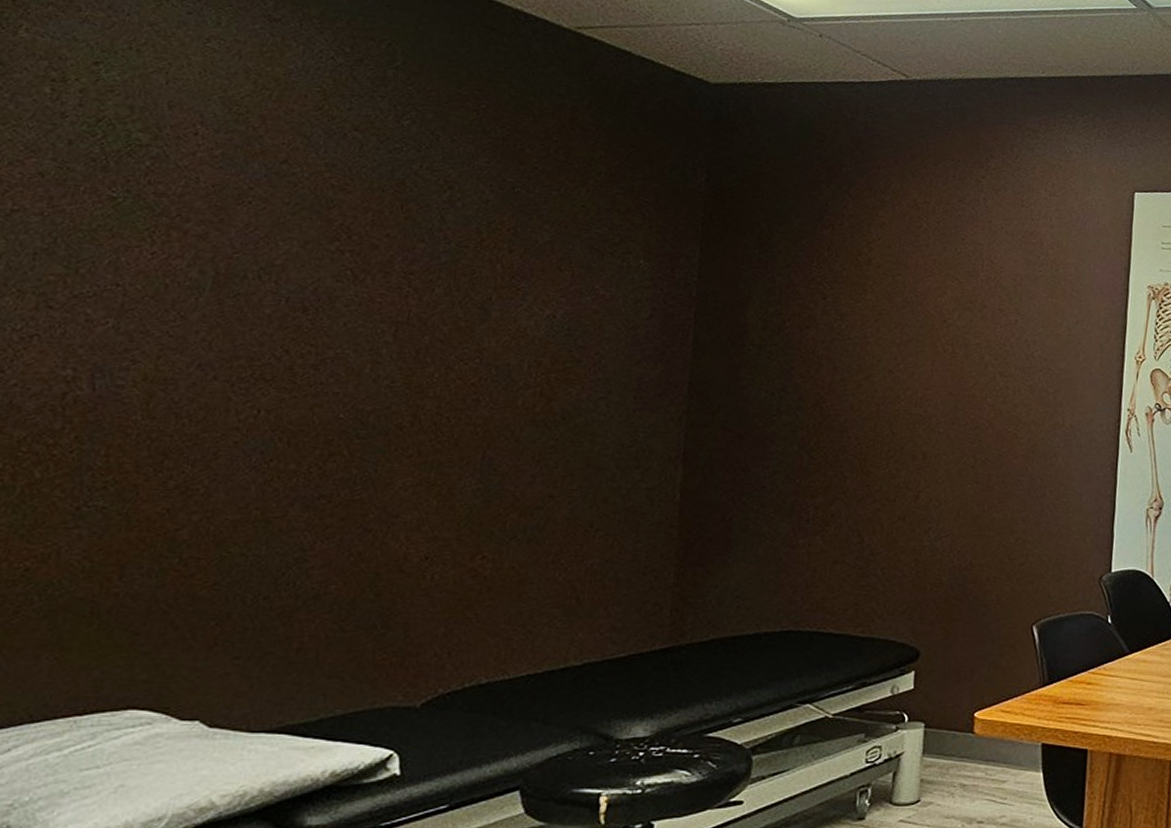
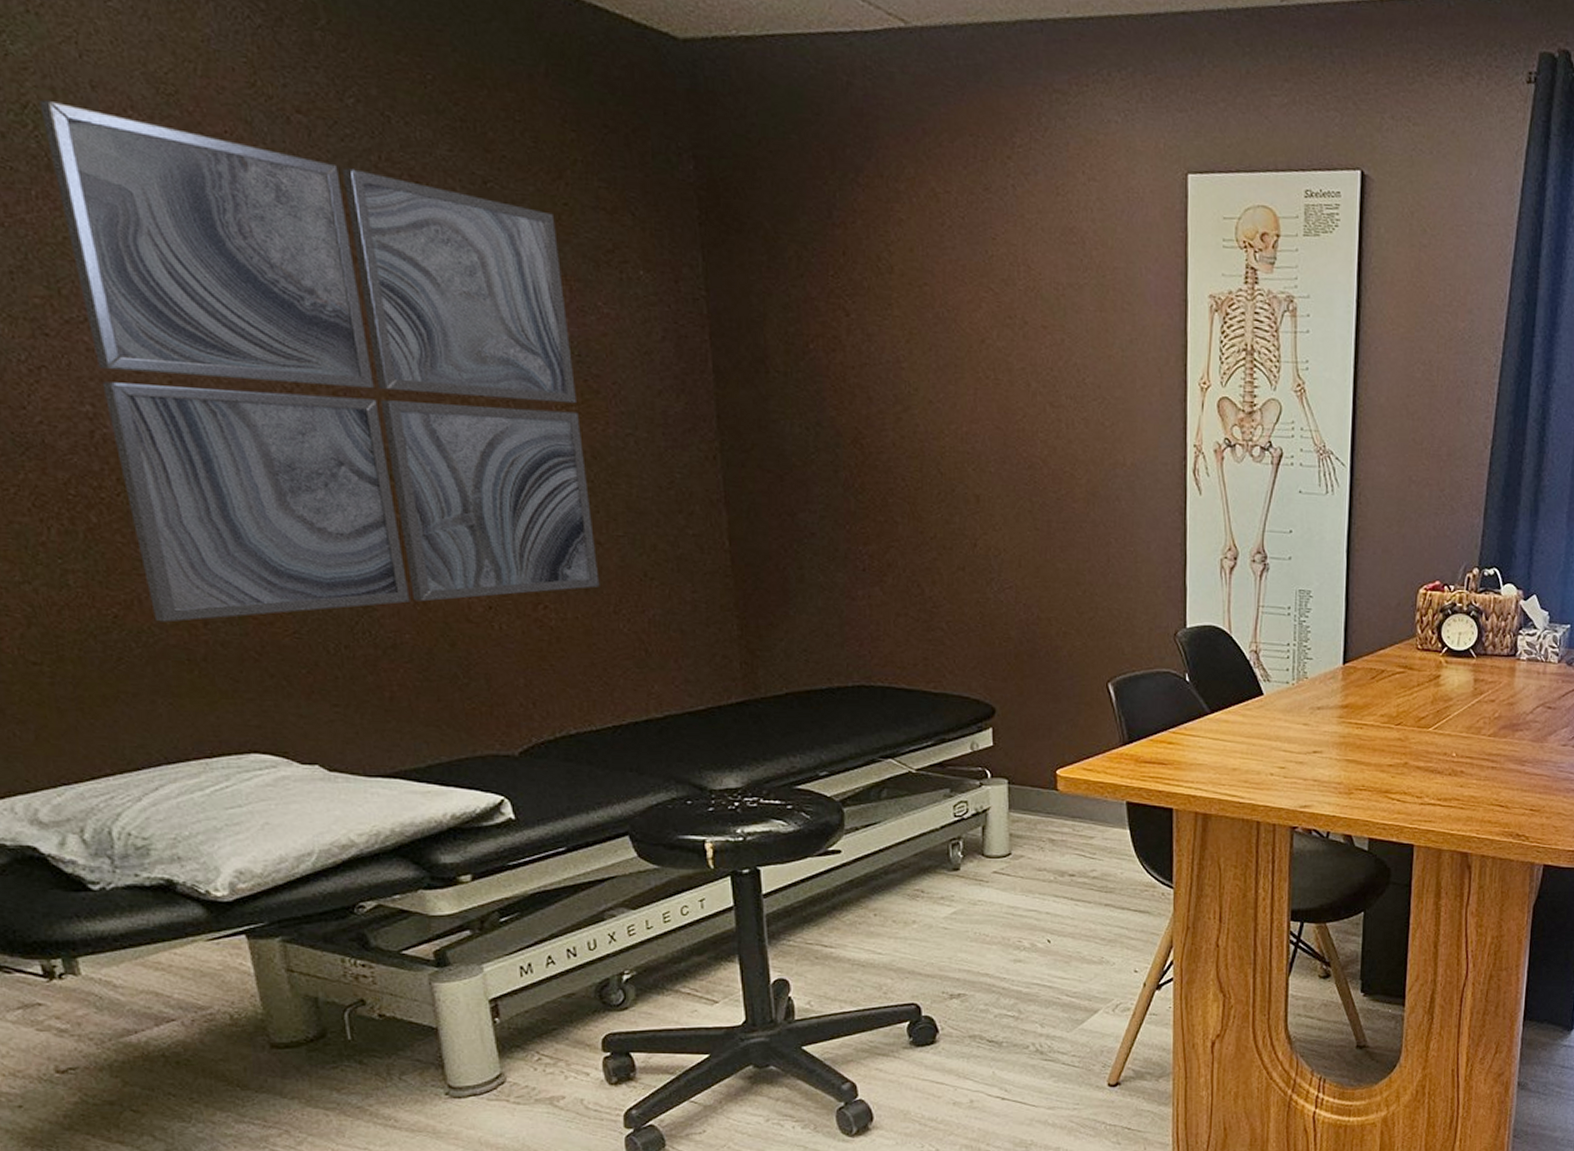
wall art: none [68,115,571,575] -> present [39,99,600,622]

